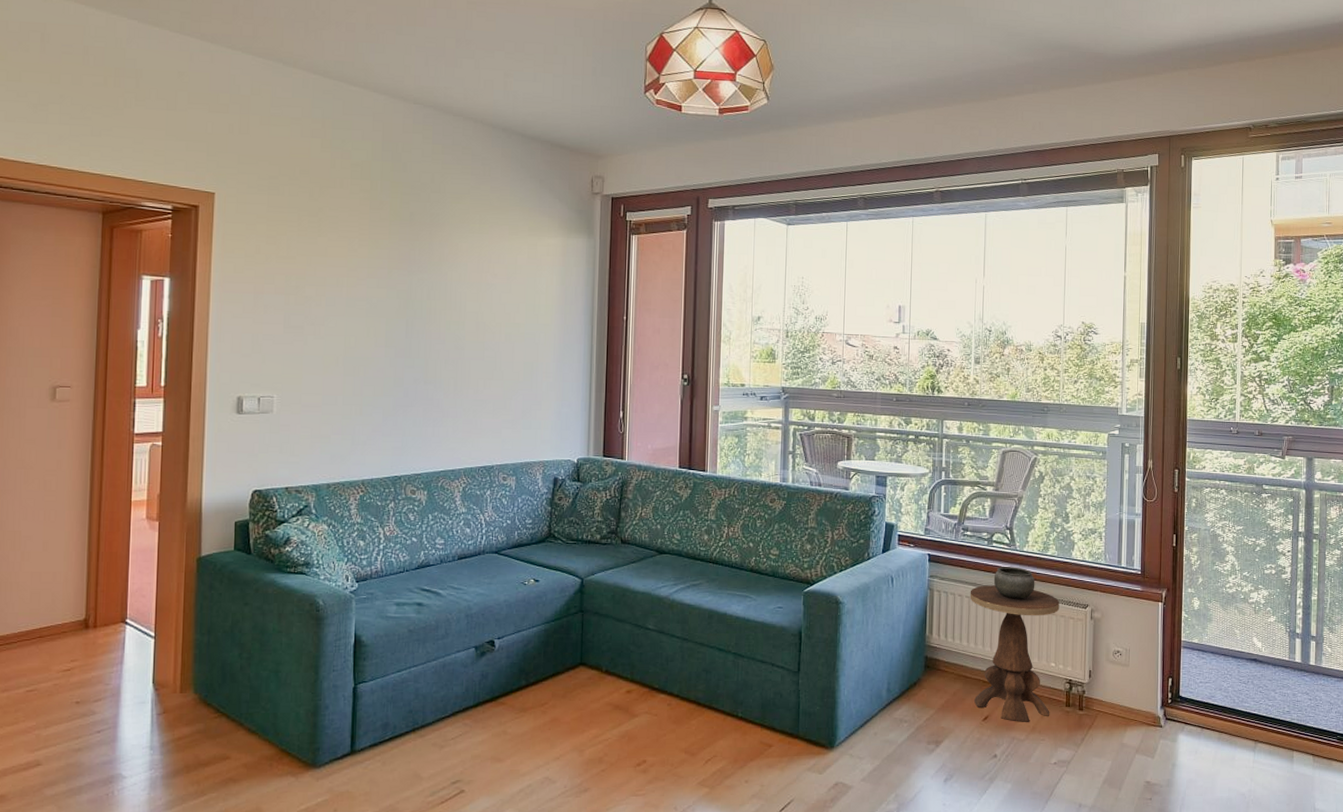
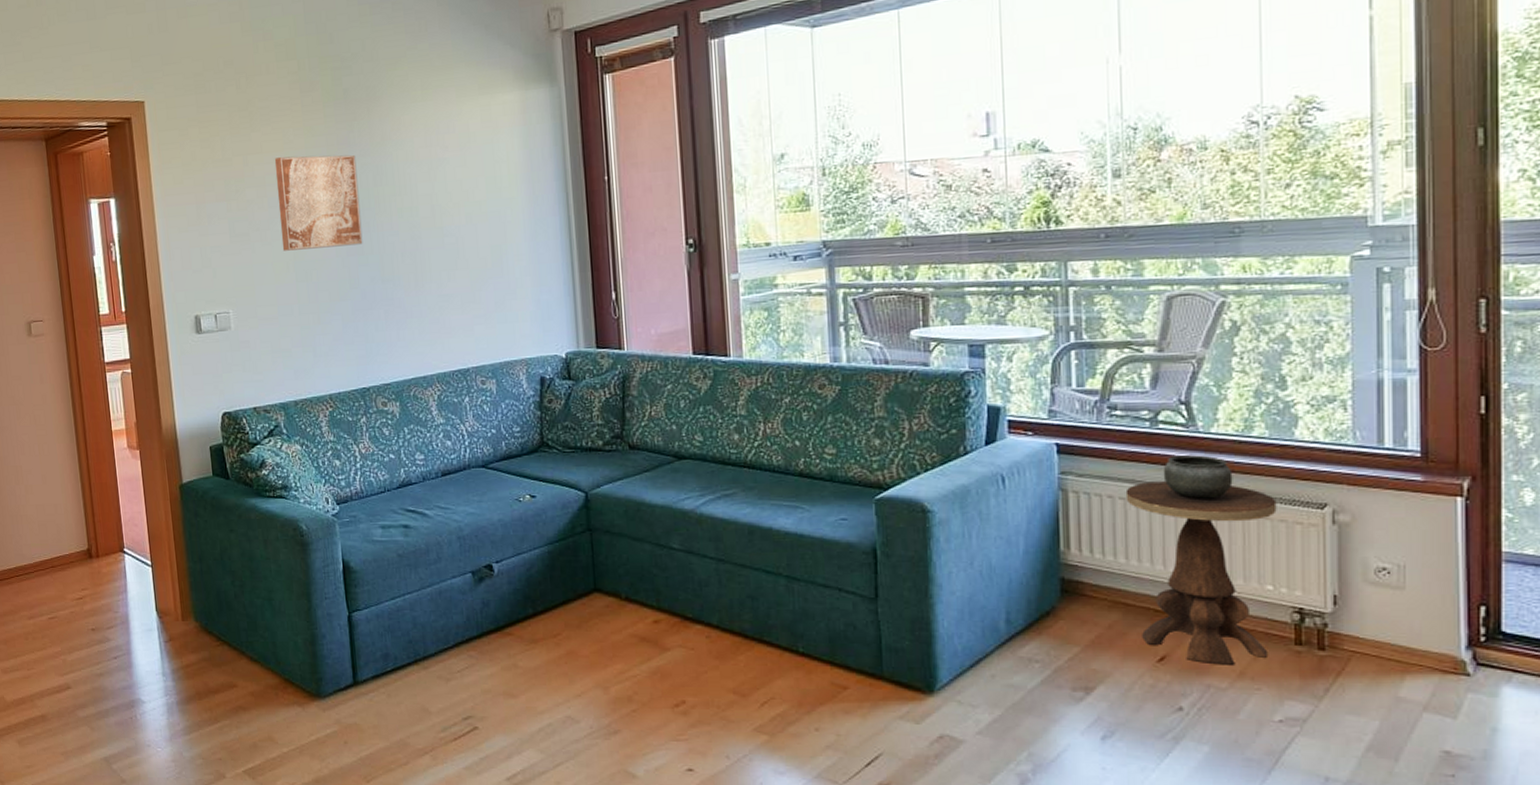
wall art: none [334,263,414,349] -> present [274,155,363,251]

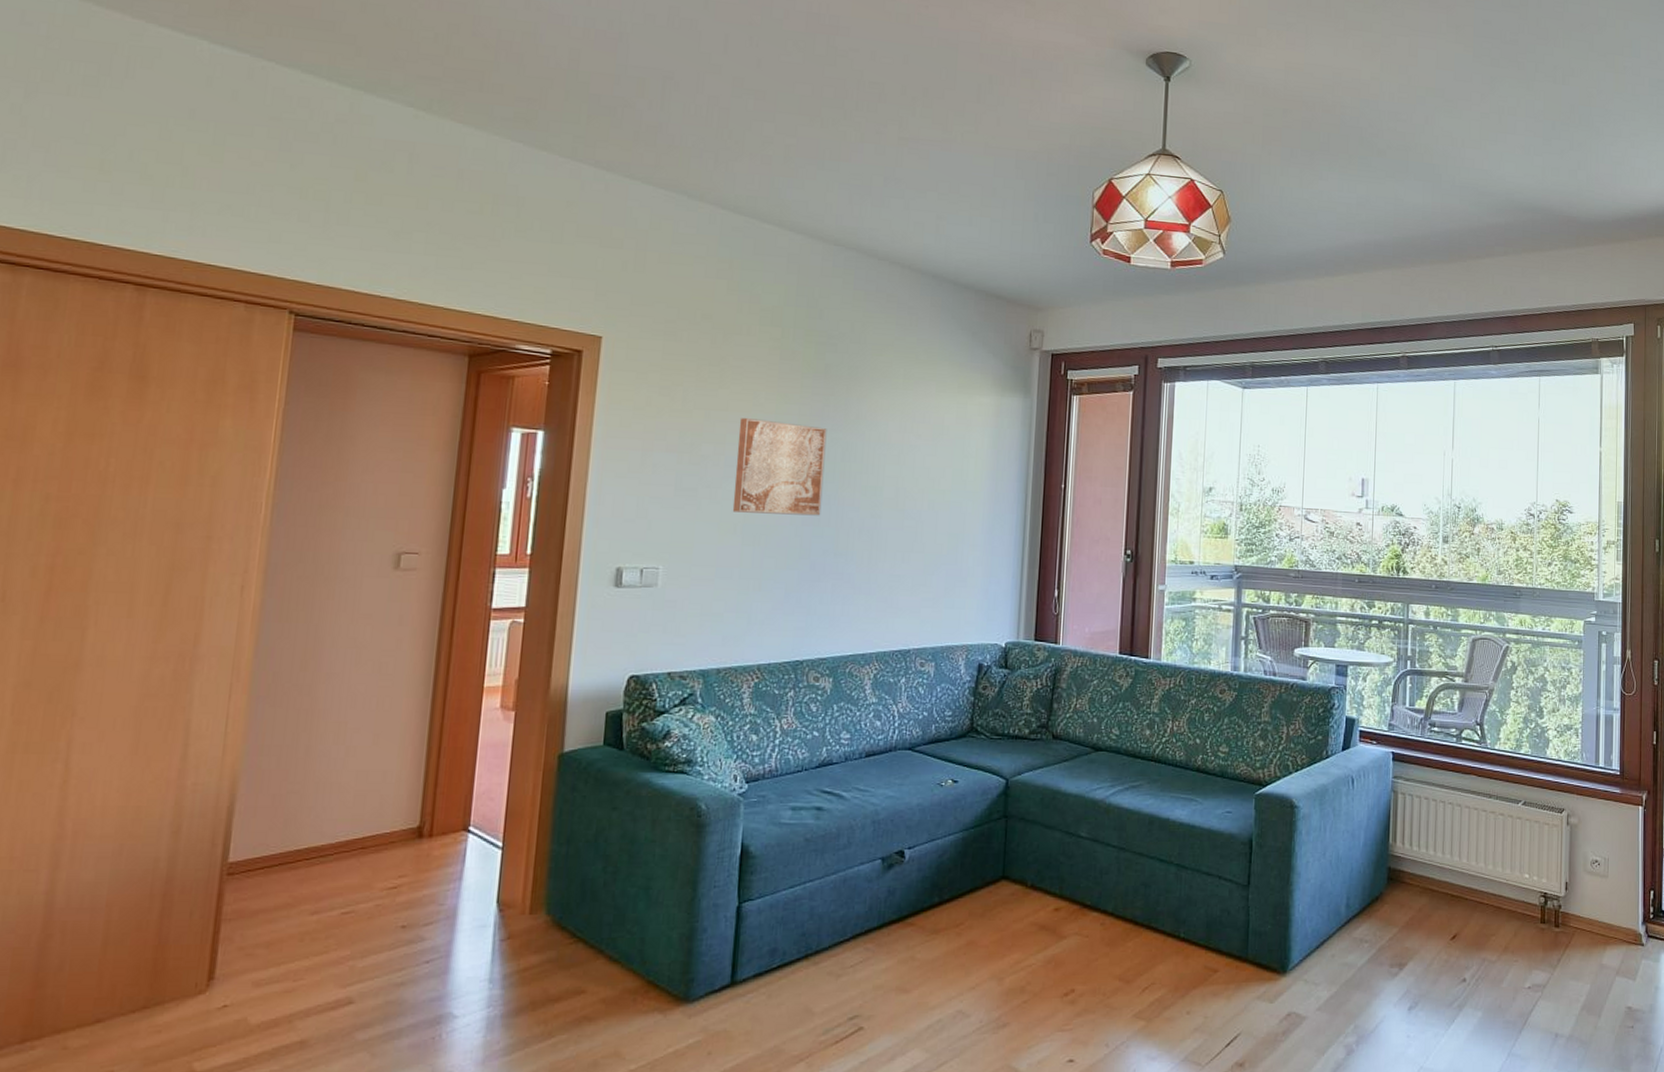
side table: present [1125,455,1277,665] -> none [1437,766,1534,941]

